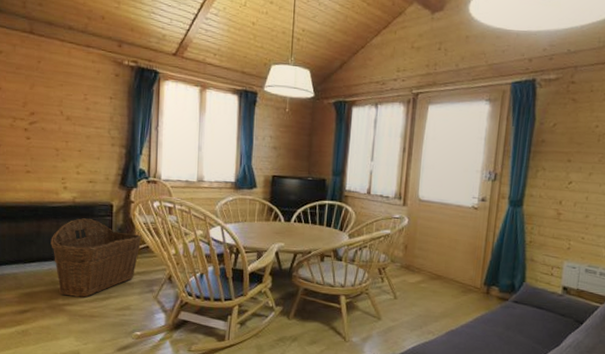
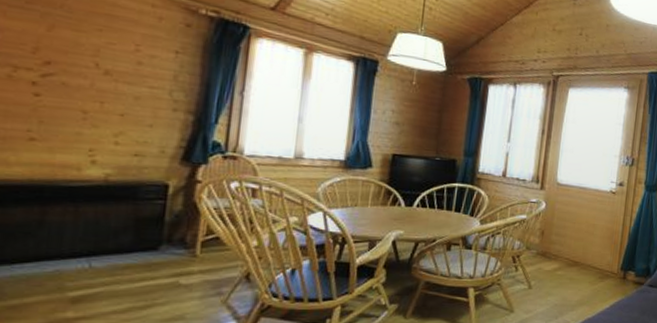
wicker basket: present [51,218,142,297] -> none [61,202,210,307]

